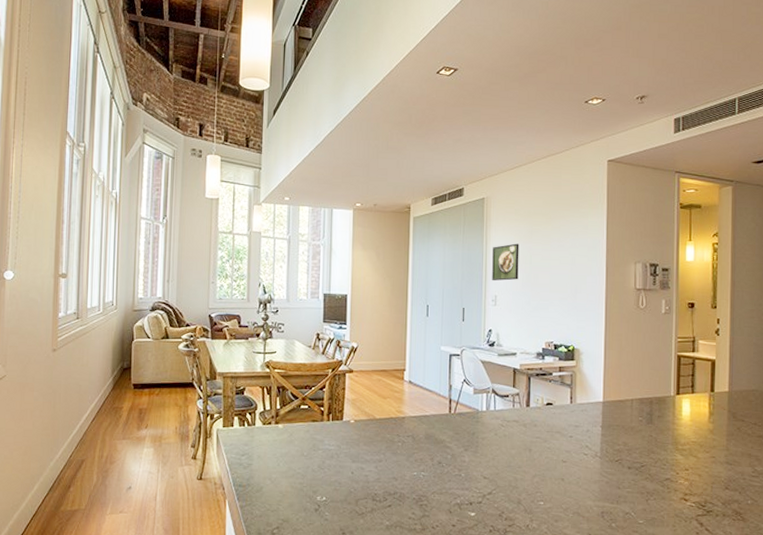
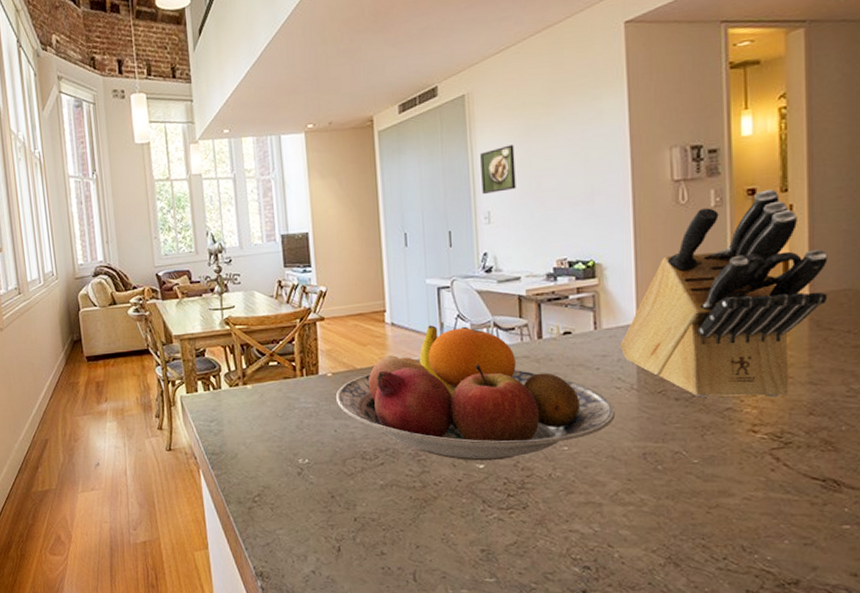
fruit bowl: none [356,386,583,510] -> present [336,325,616,461]
knife block: none [589,305,742,472] -> present [620,189,828,397]

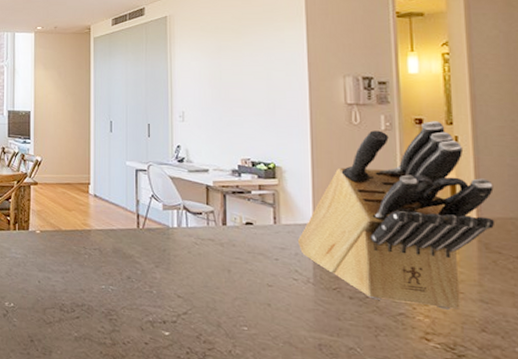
fruit bowl: present [336,325,616,461] -> none [42,201,293,330]
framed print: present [480,144,516,194] -> none [178,59,208,97]

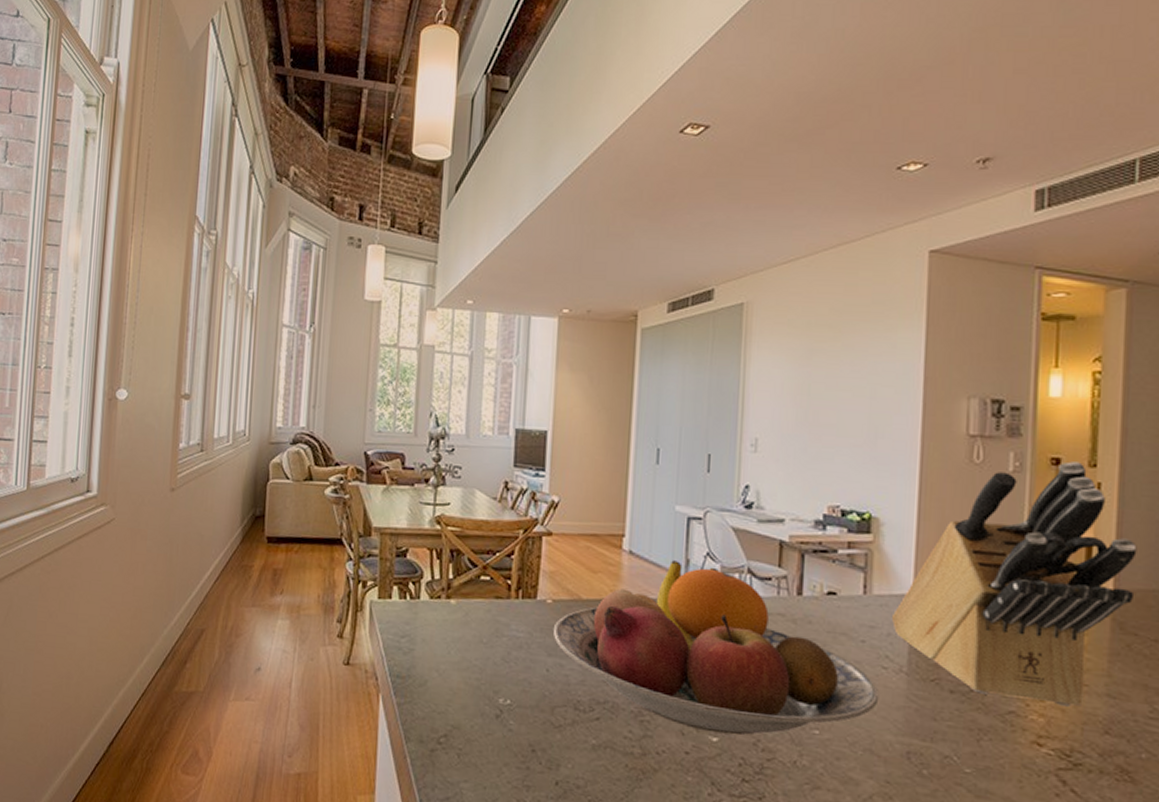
fruit bowl: none [42,201,293,330] -> present [554,560,880,735]

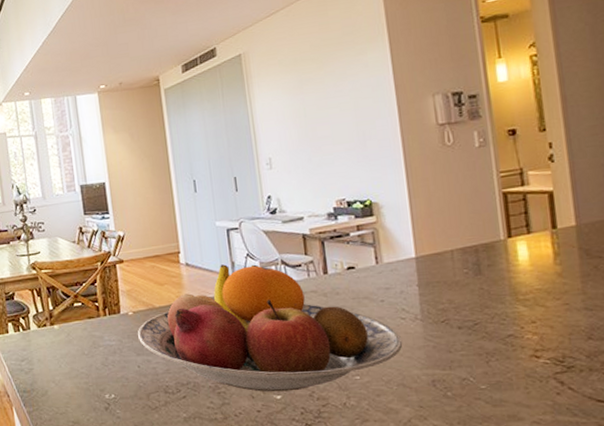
knife block: present [891,461,1137,707] -> none [401,129,594,325]

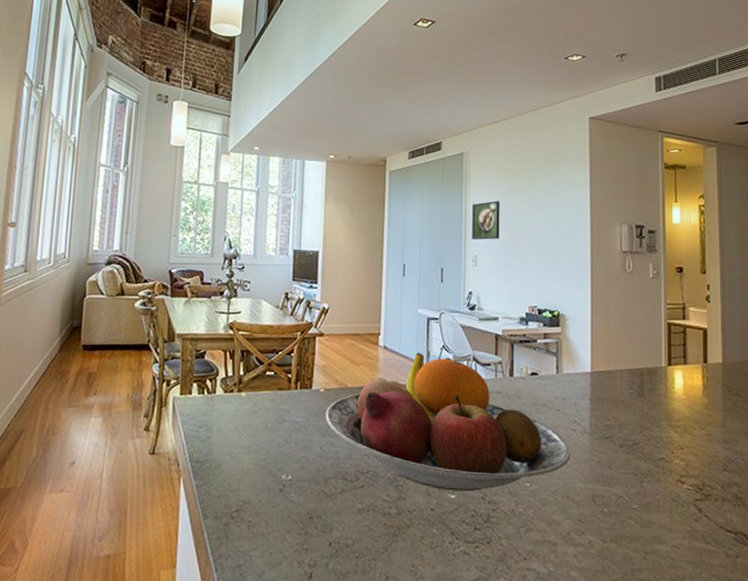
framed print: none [259,97,294,142] -> present [472,201,500,240]

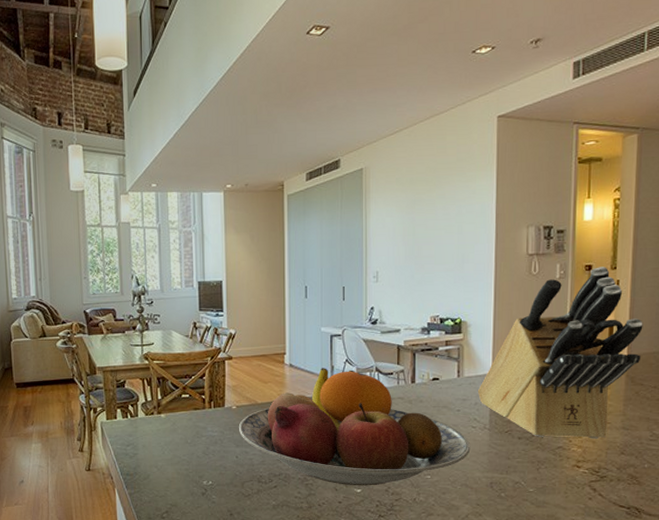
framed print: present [472,201,500,240] -> none [373,215,402,256]
knife block: none [576,270,736,452] -> present [477,267,643,439]

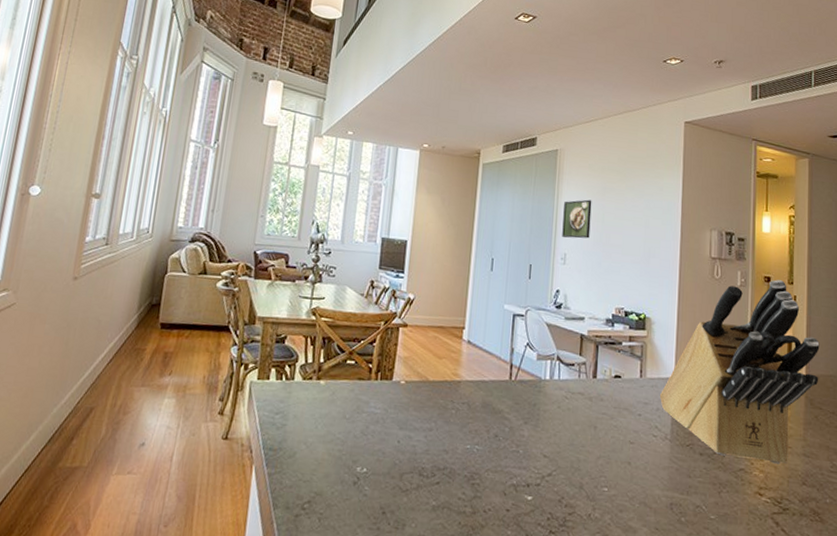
fruit bowl: present [239,368,471,486] -> none [405,349,651,494]
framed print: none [373,215,402,256] -> present [562,199,592,239]

